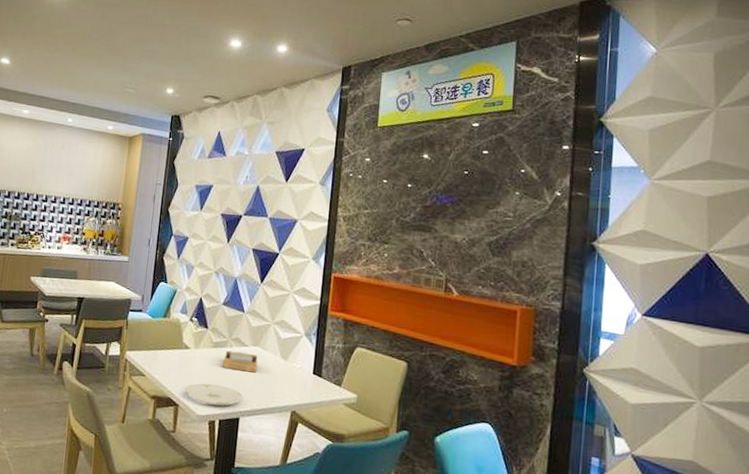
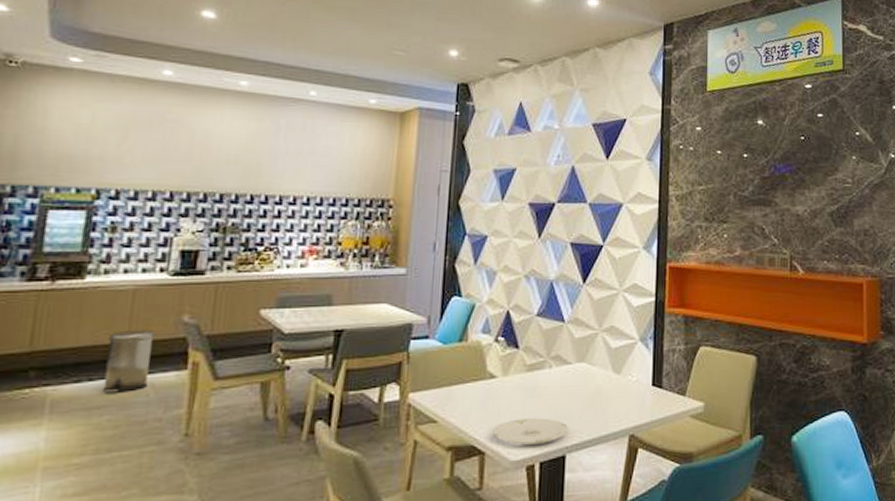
napkin holder: present [223,350,258,373] -> none [541,372,585,397]

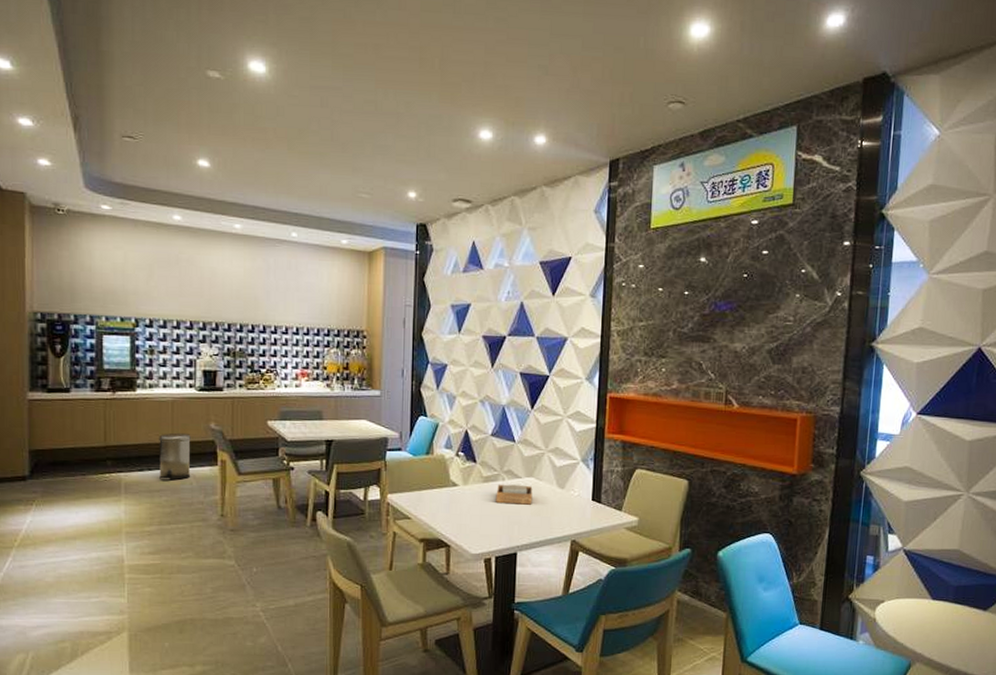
plate: present [492,418,569,446] -> none [455,520,520,543]
napkin holder: none [541,372,585,397] -> present [496,484,533,505]

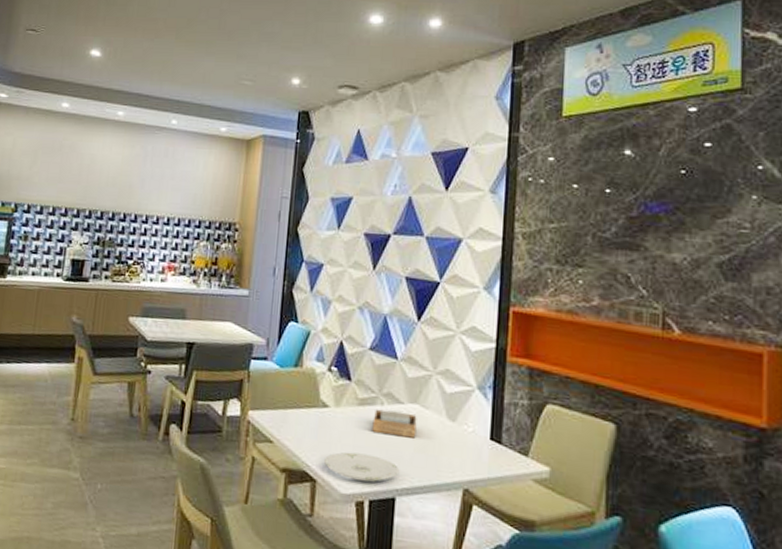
pedal bin: present [159,432,191,481] -> none [16,324,52,377]
plate: none [455,520,520,543] -> present [323,452,400,482]

